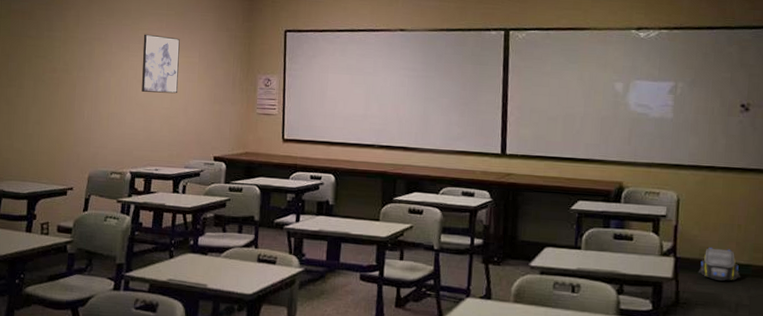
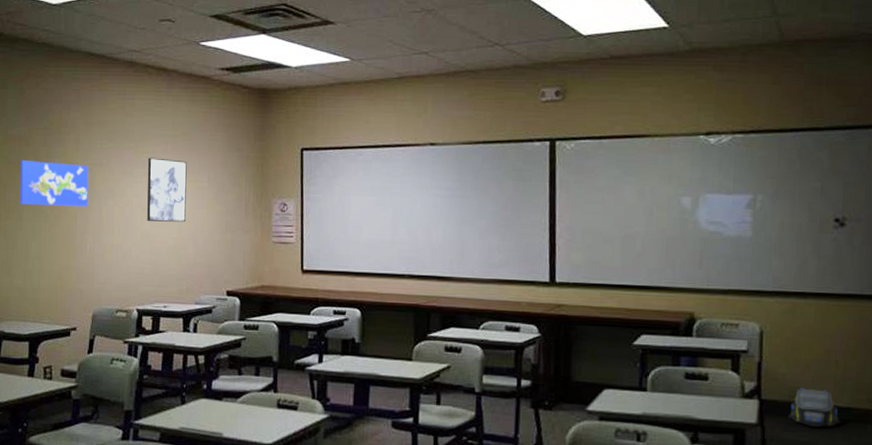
world map: none [22,33,88,77] -> present [20,160,89,207]

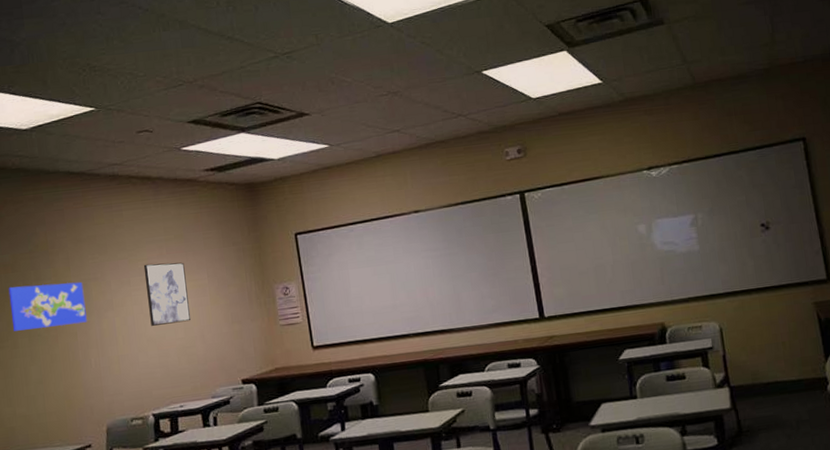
shoulder bag: present [789,388,840,427] -> none [754,368,795,402]

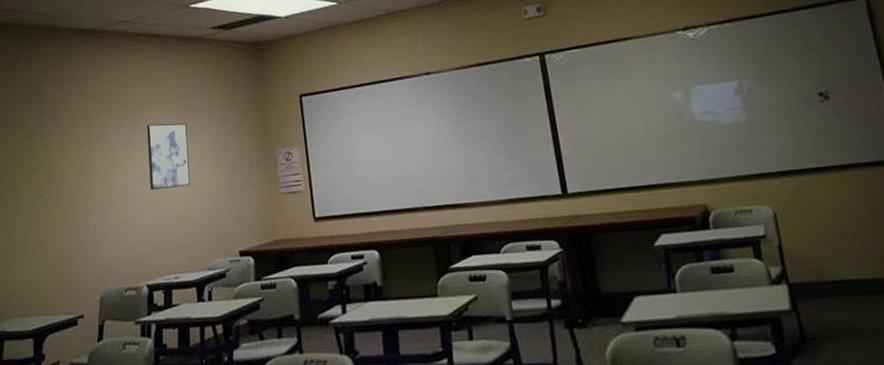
world map: present [8,282,87,331] -> none [15,141,88,191]

